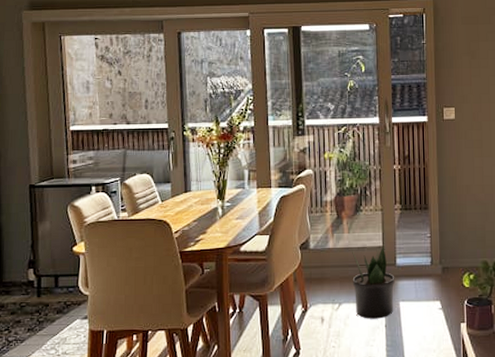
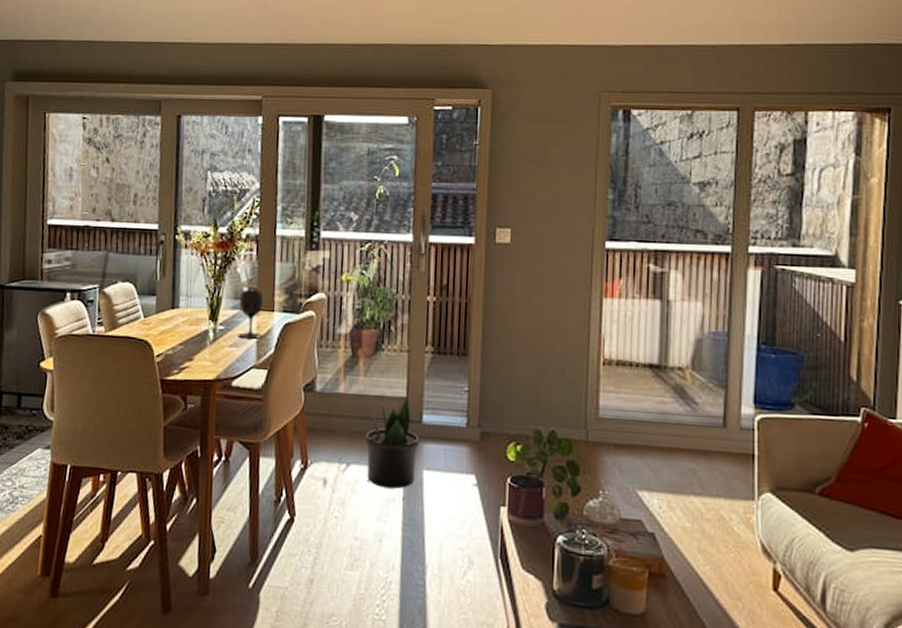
wine glass: none [241,171,263,211] -> present [238,289,264,339]

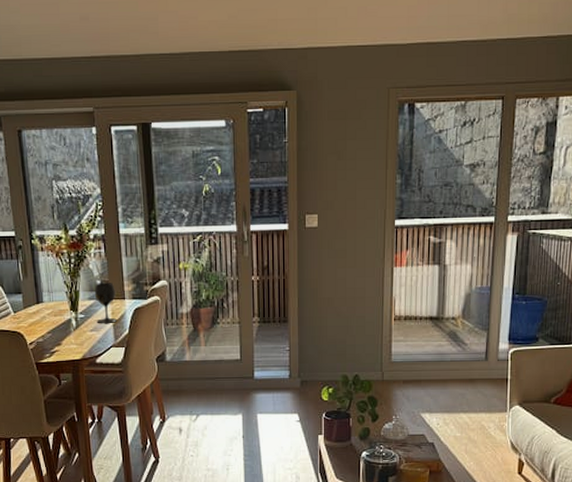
planter: present [365,396,419,489] -> none [208,359,253,430]

